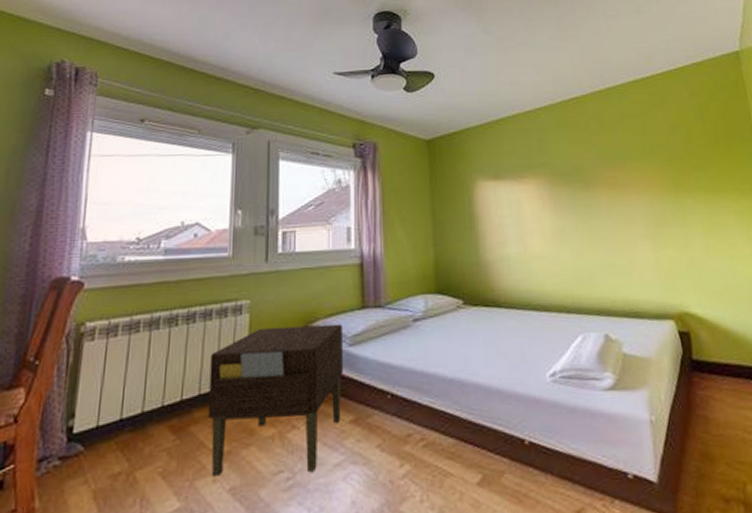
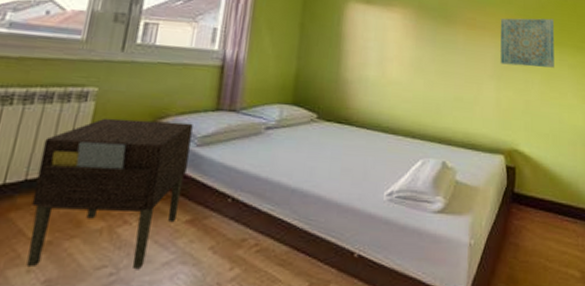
wall art: none [644,163,717,221] -> present [500,18,555,68]

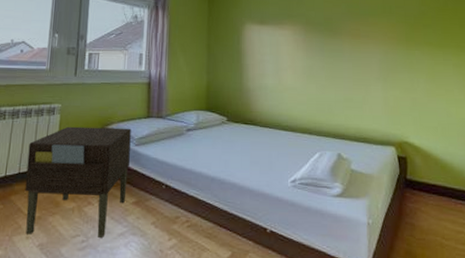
wall art: present [500,18,555,68] -> none [382,23,439,68]

